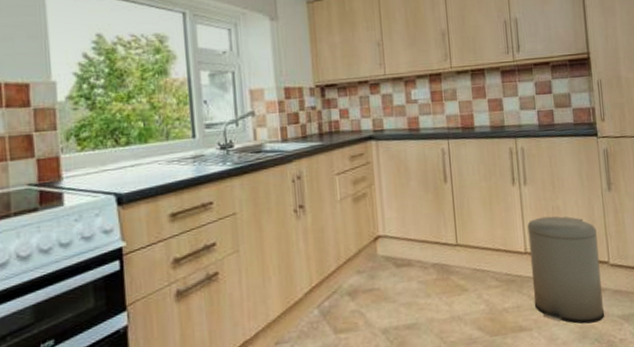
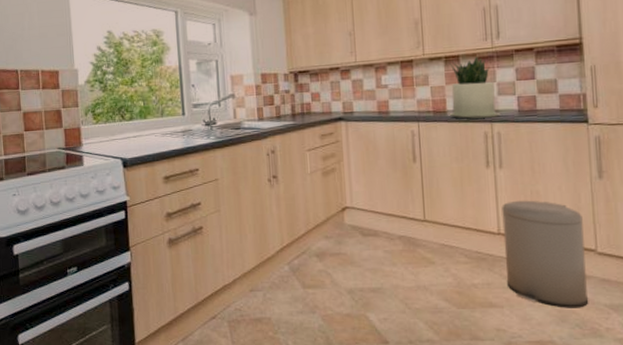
planter: none [474,70,523,135] -> present [448,56,500,119]

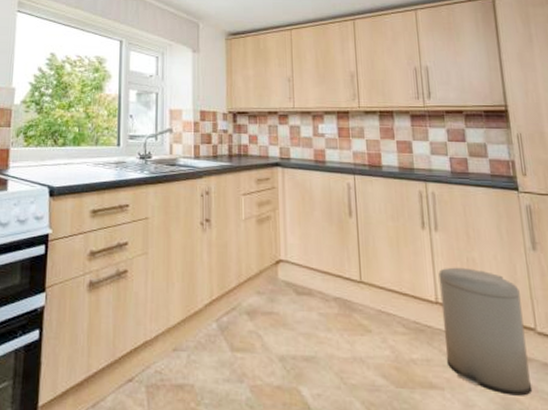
planter: present [448,56,500,119] -> none [383,114,434,178]

